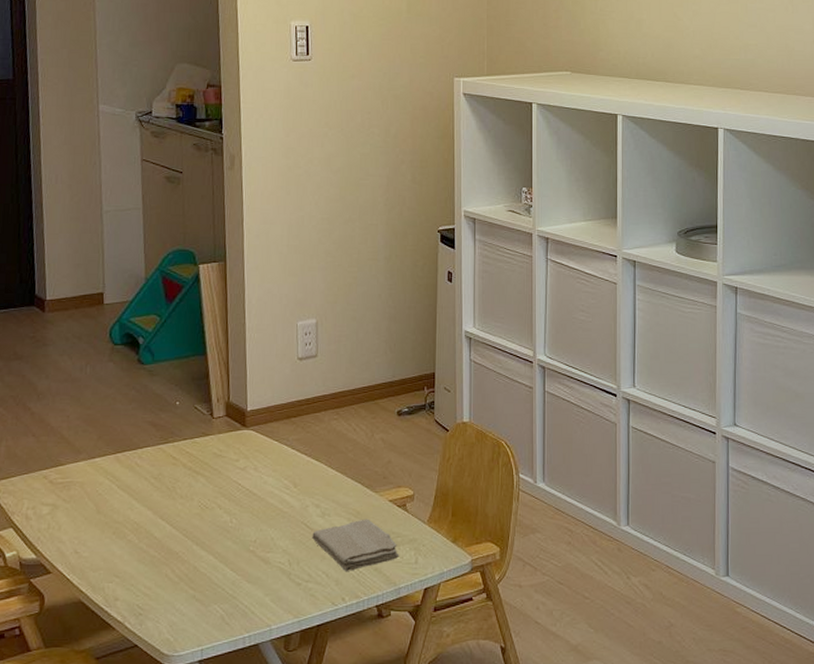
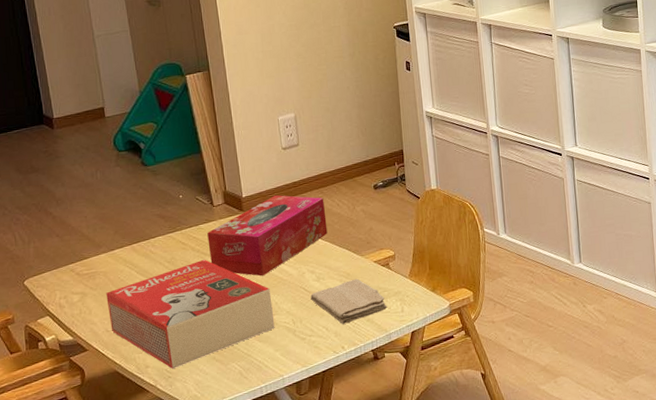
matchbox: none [79,478,268,604] -> present [106,259,275,369]
tissue box: none [202,412,340,505] -> present [207,195,328,276]

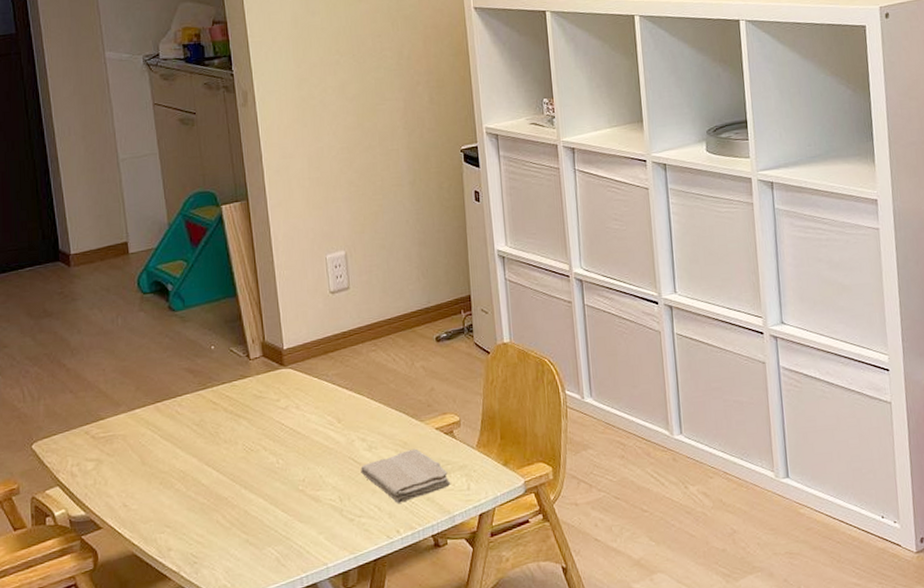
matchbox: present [106,259,275,369] -> none [124,422,319,552]
tissue box: present [207,195,328,276] -> none [242,347,382,444]

